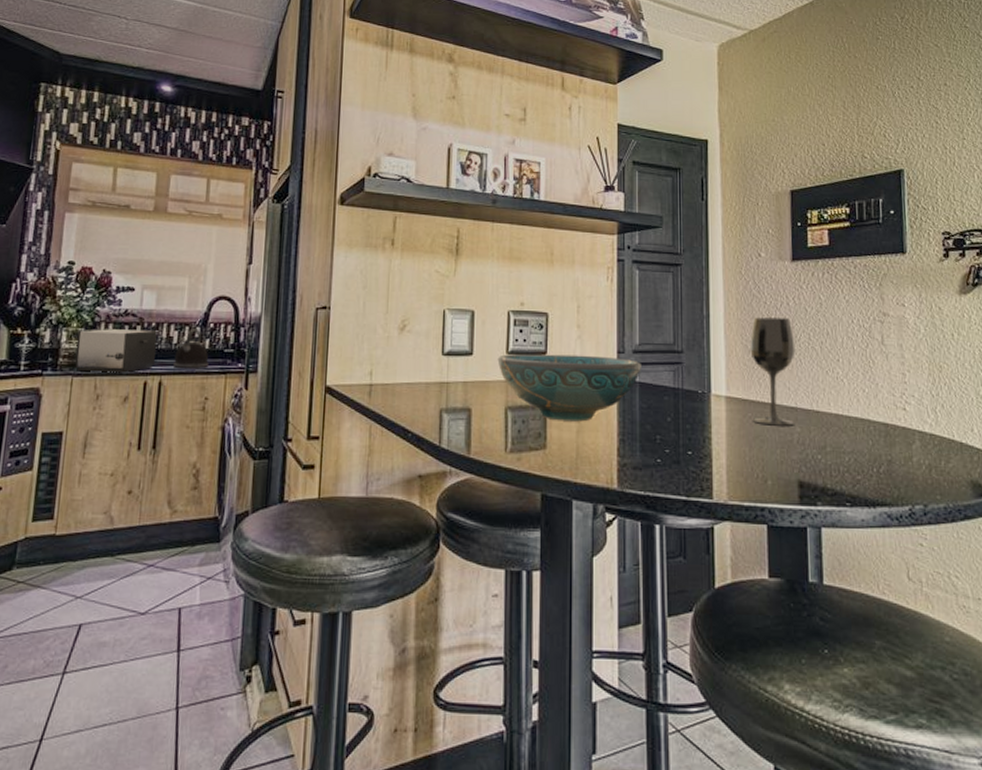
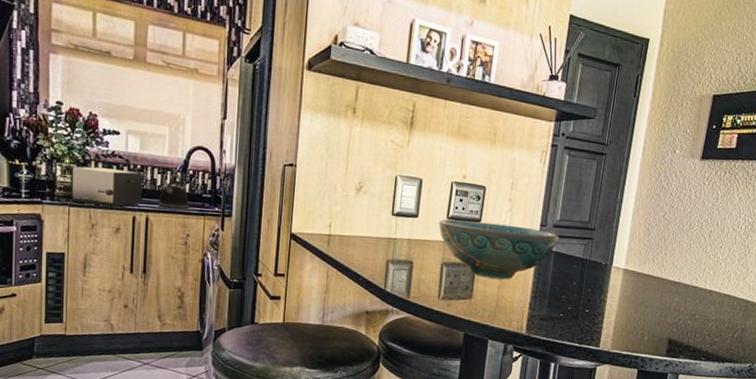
wine glass: present [750,317,796,426] -> none [642,206,690,297]

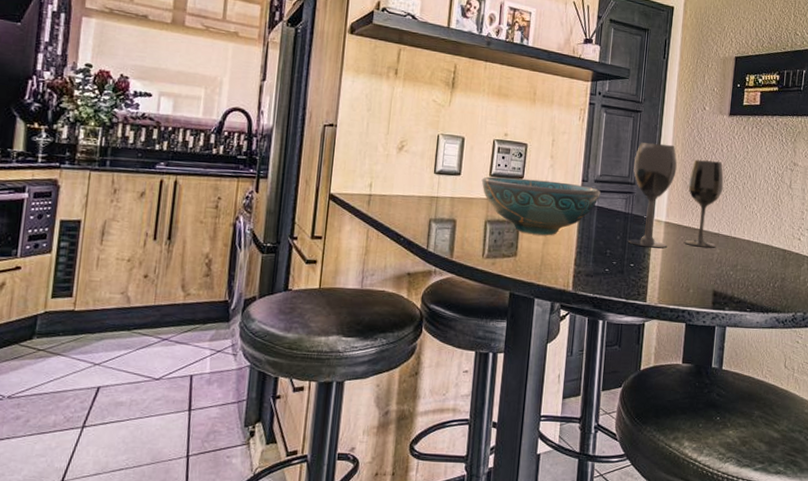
toaster: present [70,166,142,208] -> none [92,128,174,171]
kettle: present [157,173,189,210] -> none [188,135,222,173]
wine glass: none [584,187,641,296] -> present [627,142,677,249]
wine glass: none [642,206,690,297] -> present [684,159,724,248]

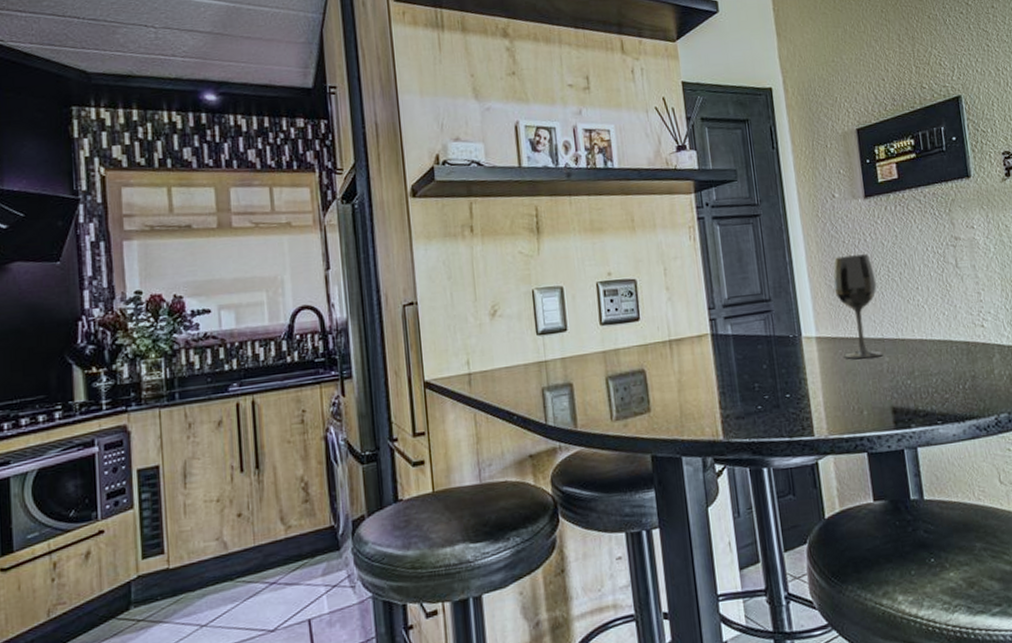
decorative bowl: present [481,176,602,236] -> none [592,314,734,384]
wine glass: present [627,142,677,249] -> none [764,246,826,372]

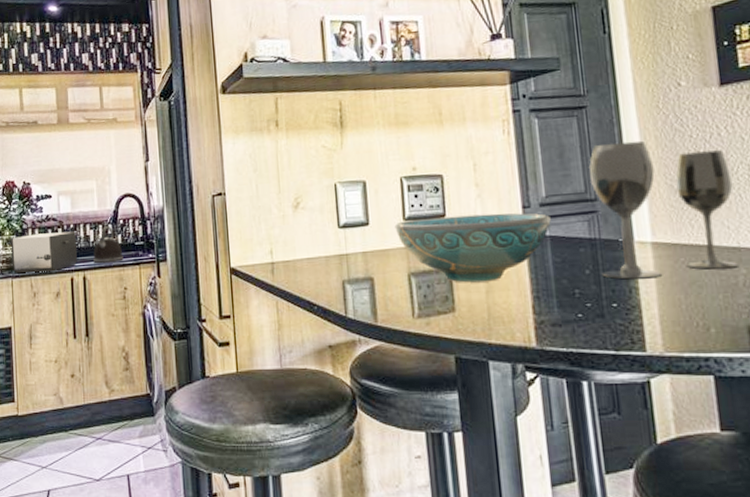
toaster: none [157,350,244,403] -> present [11,231,77,274]
kettle: none [263,342,301,386] -> present [92,226,124,264]
decorative bowl: none [592,314,734,384] -> present [394,212,552,283]
wine glass: none [764,246,826,372] -> present [589,140,663,280]

